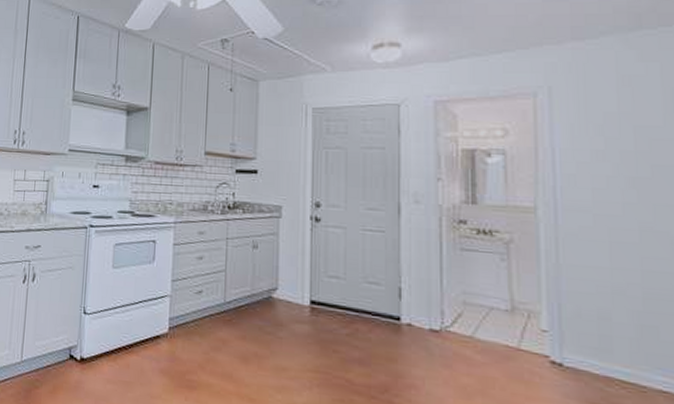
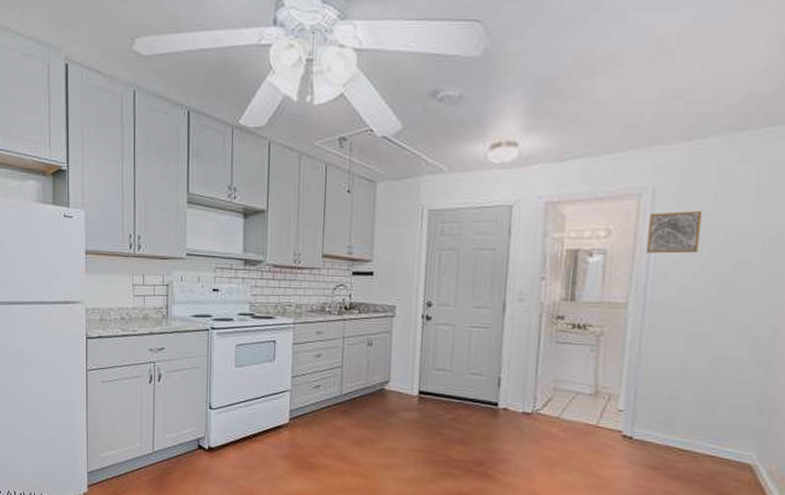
wall art: none [549,110,608,155] -> present [646,210,703,254]

